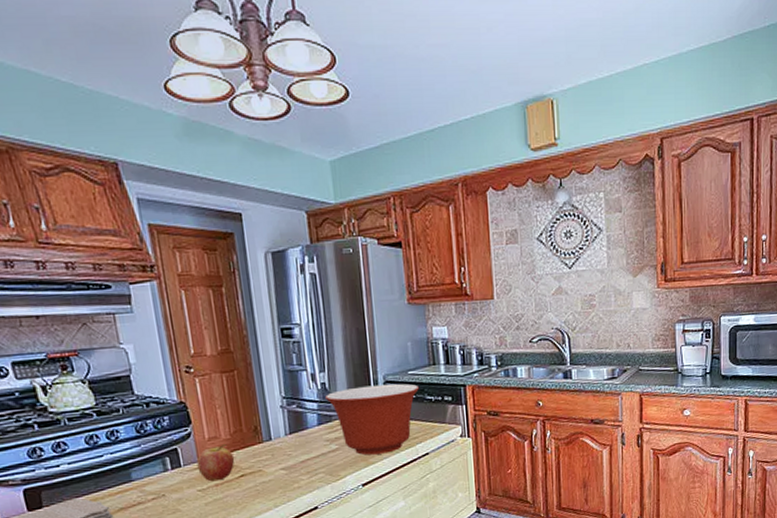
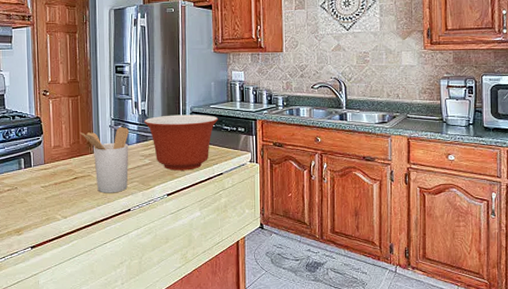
fruit: present [196,444,235,482] -> none [43,152,71,181]
utensil holder: none [241,405,312,491] -> present [79,126,129,193]

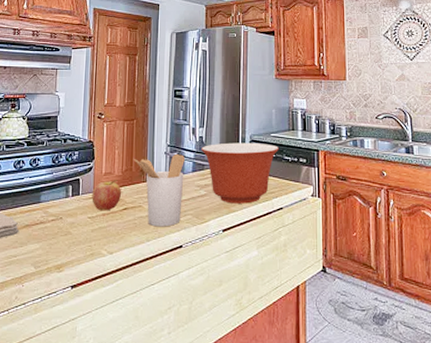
fruit: none [43,152,71,181] -> present [92,180,122,211]

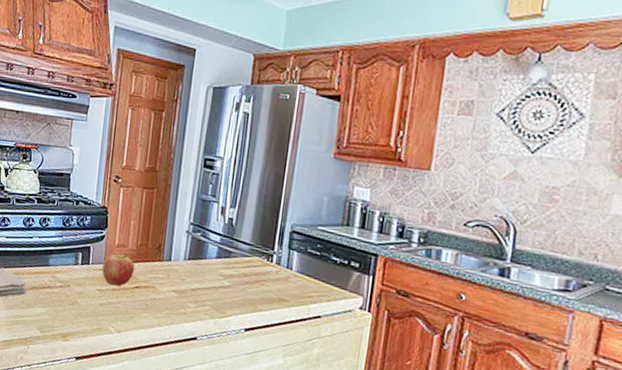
utensil holder: present [133,153,185,227] -> none [150,232,209,315]
mixing bowl: present [201,142,278,204] -> none [230,229,326,305]

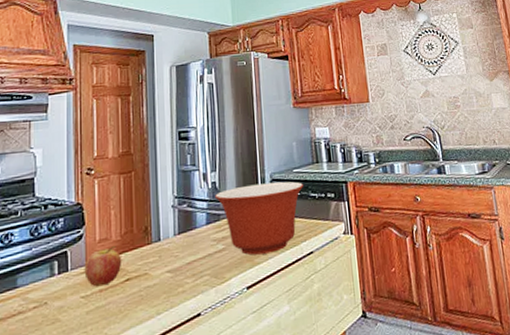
mixing bowl: none [230,229,326,305] -> present [215,181,303,255]

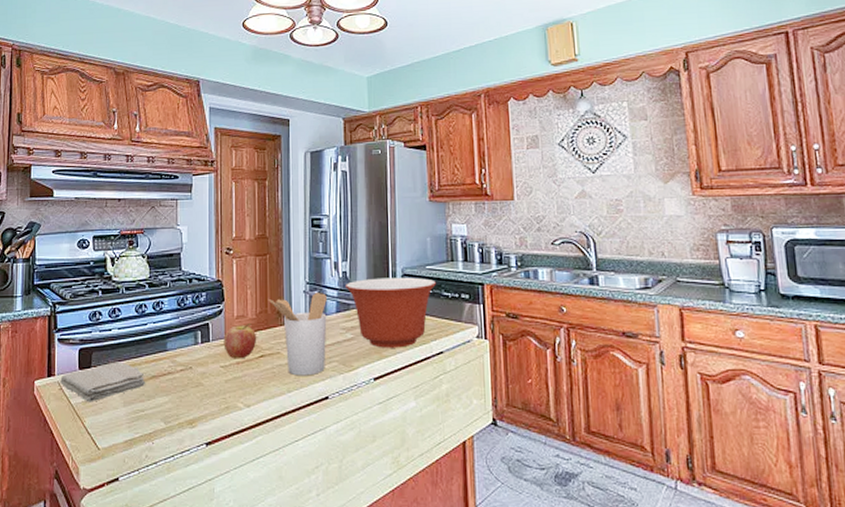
utensil holder: none [133,205,197,296] -> present [268,292,327,376]

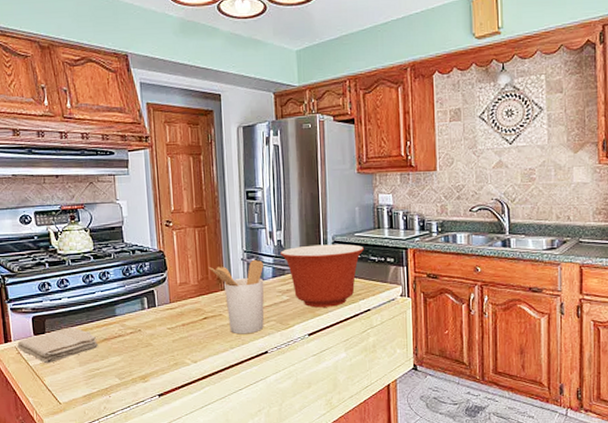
fruit: present [223,324,257,359] -> none [168,290,200,322]

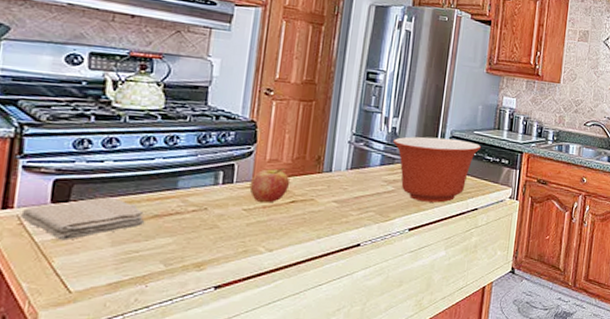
fruit: none [168,290,200,322] -> present [249,168,290,203]
utensil holder: present [208,259,264,335] -> none [307,143,372,224]

